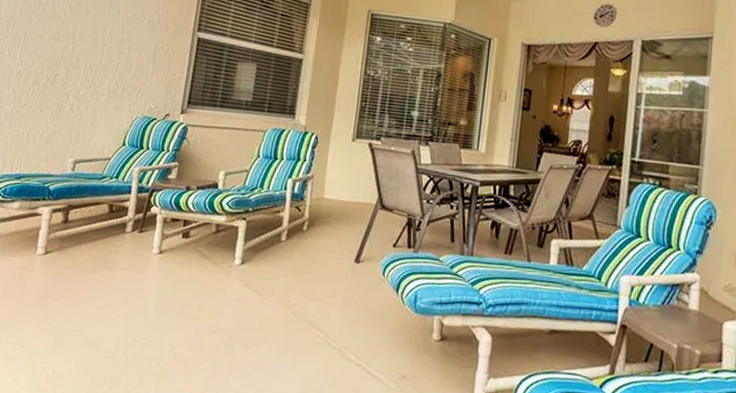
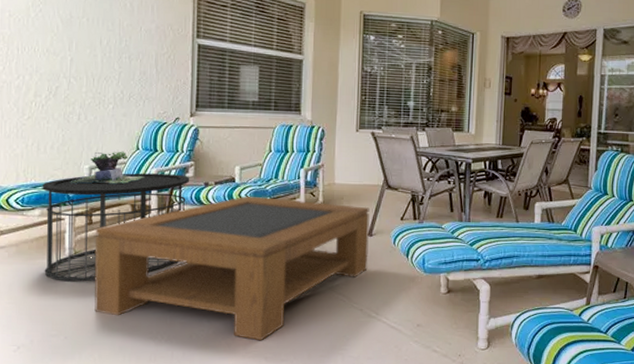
side table: none [13,169,172,286] -> present [42,173,190,282]
potted plant: none [52,146,127,181] -> present [70,151,145,184]
coffee table: none [56,204,359,375] -> present [94,196,370,341]

